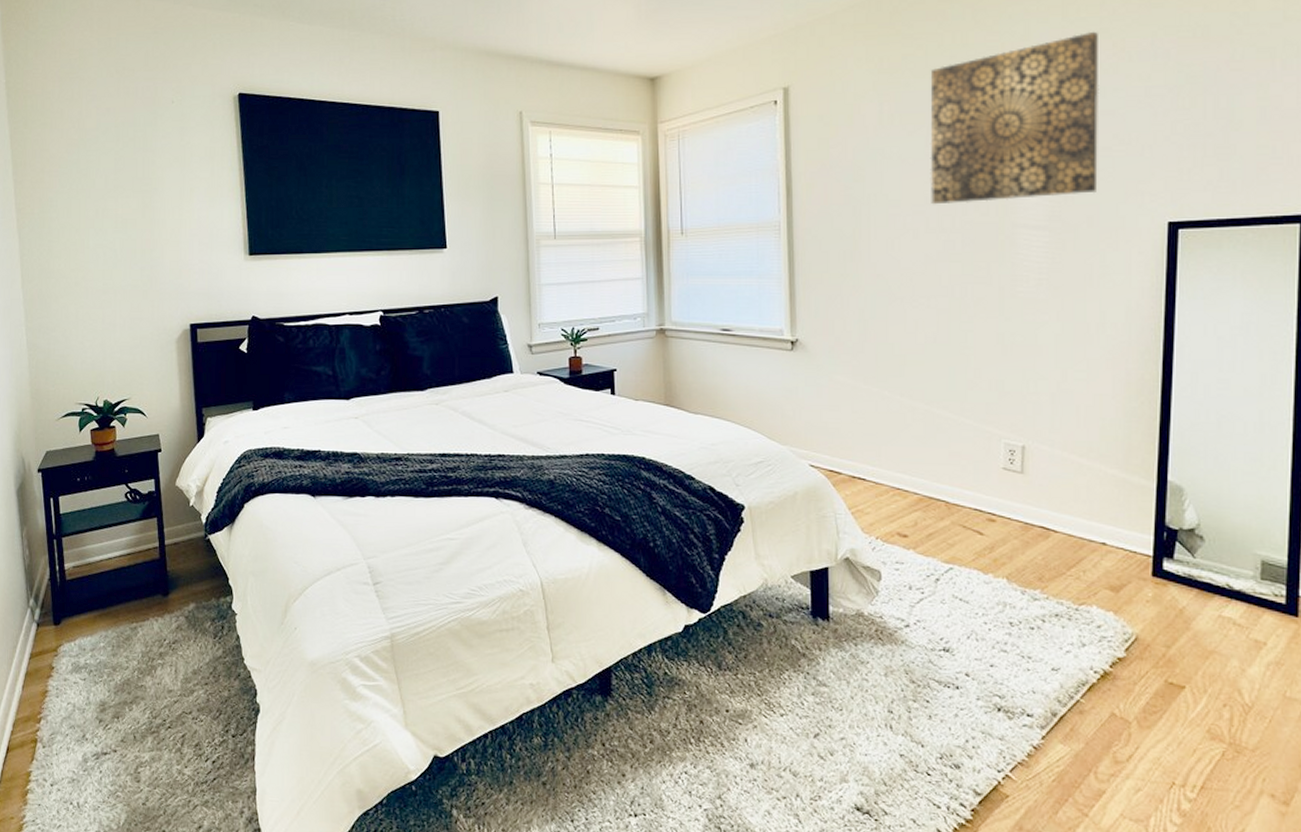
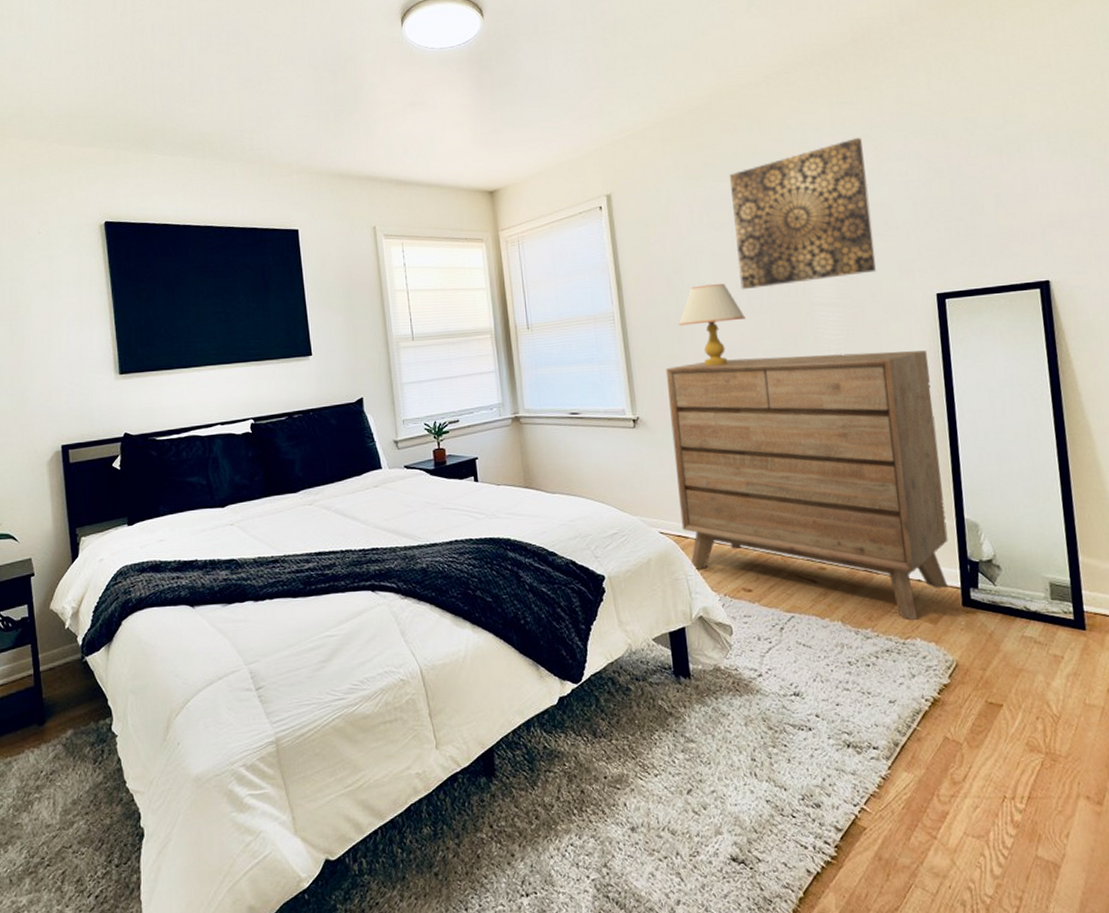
dresser: none [833,282,1148,585] -> present [665,350,949,620]
table lamp: none [853,196,932,288] -> present [678,284,746,366]

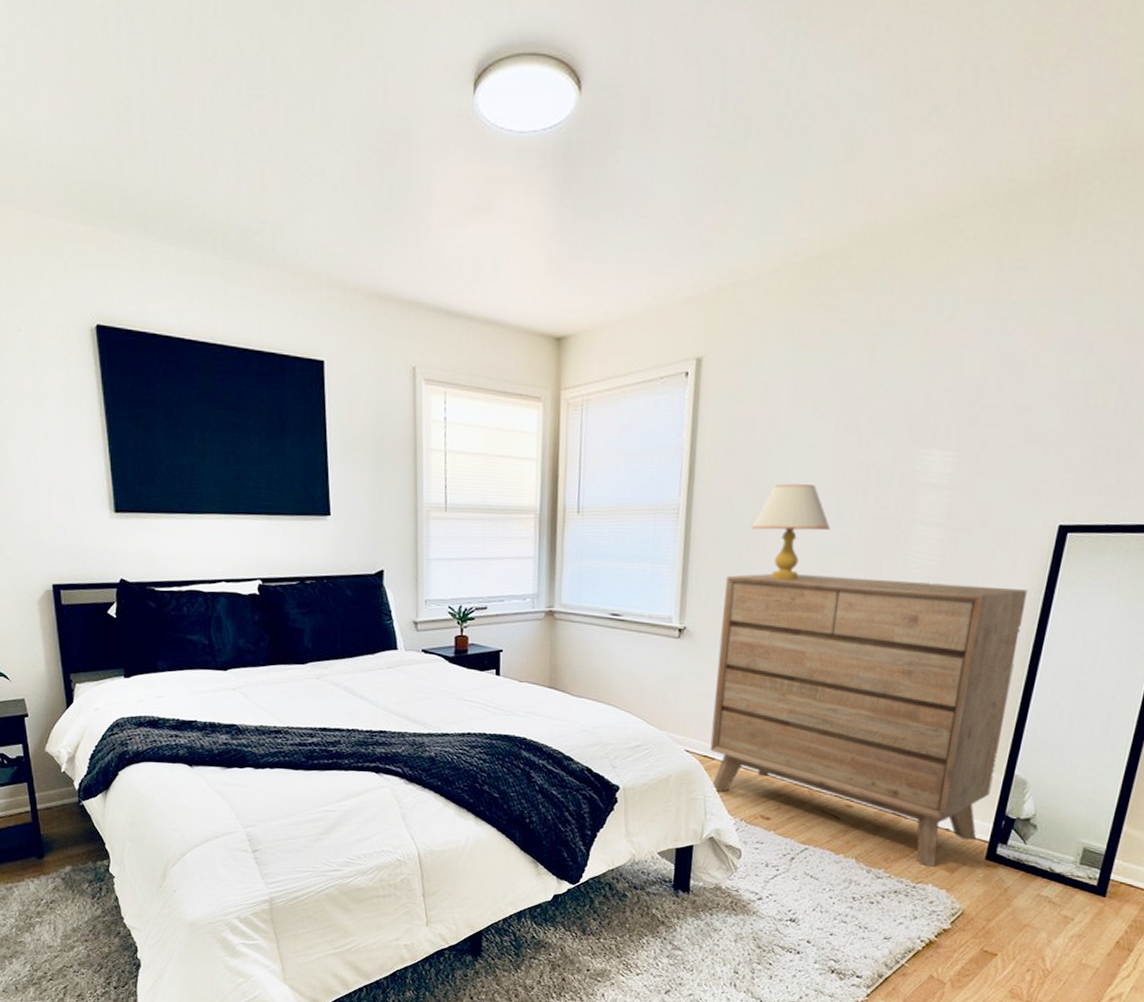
wall art: present [730,137,877,290] -> none [833,315,1026,495]

